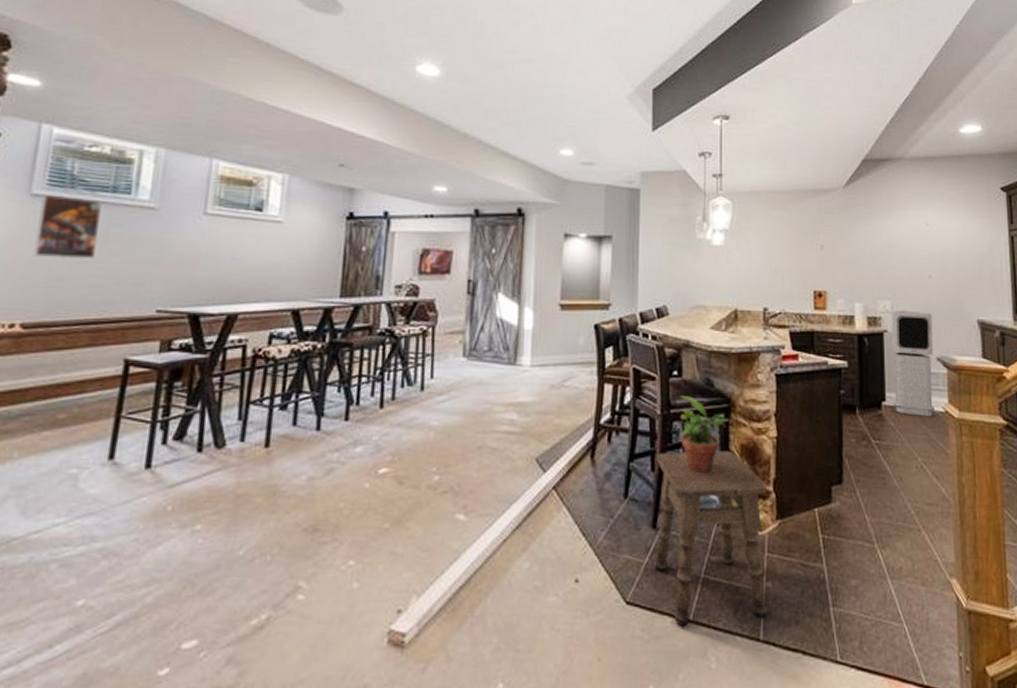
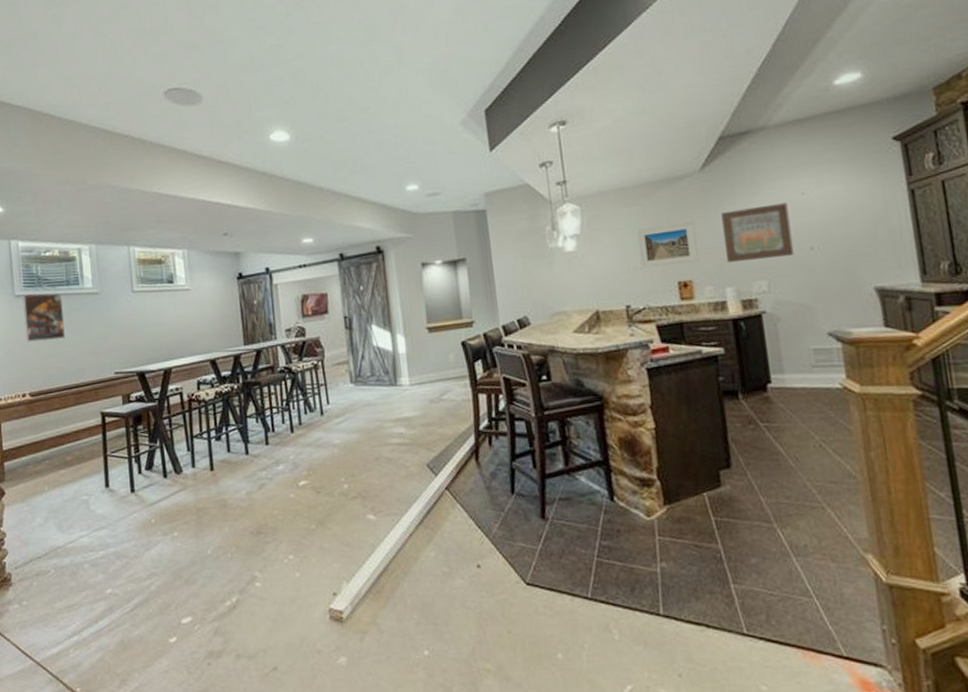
side table: present [654,451,767,626] -> none [536,444,665,603]
potted plant: present [679,396,729,474] -> none [551,397,603,468]
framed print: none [781,233,834,275] -> present [636,221,699,269]
wall art: none [858,229,916,280] -> present [721,202,794,263]
air purifier: present [891,310,936,417] -> none [768,287,831,395]

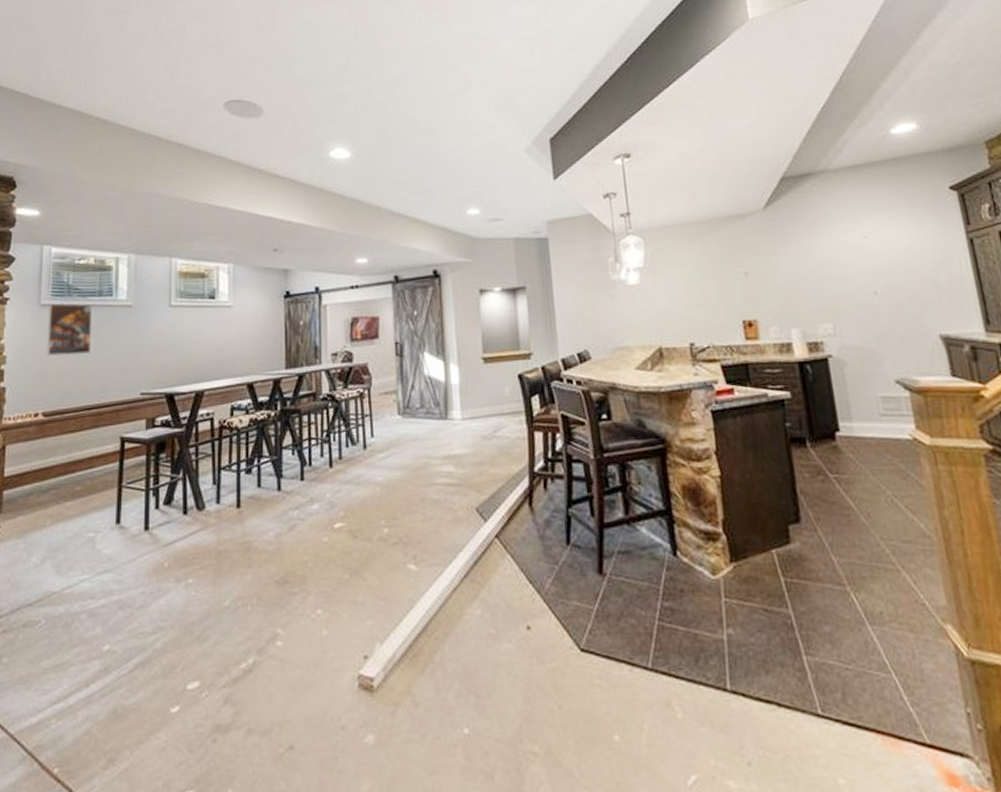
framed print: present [636,221,699,269] -> none [699,259,763,306]
wall art: present [721,202,794,263] -> none [785,245,859,304]

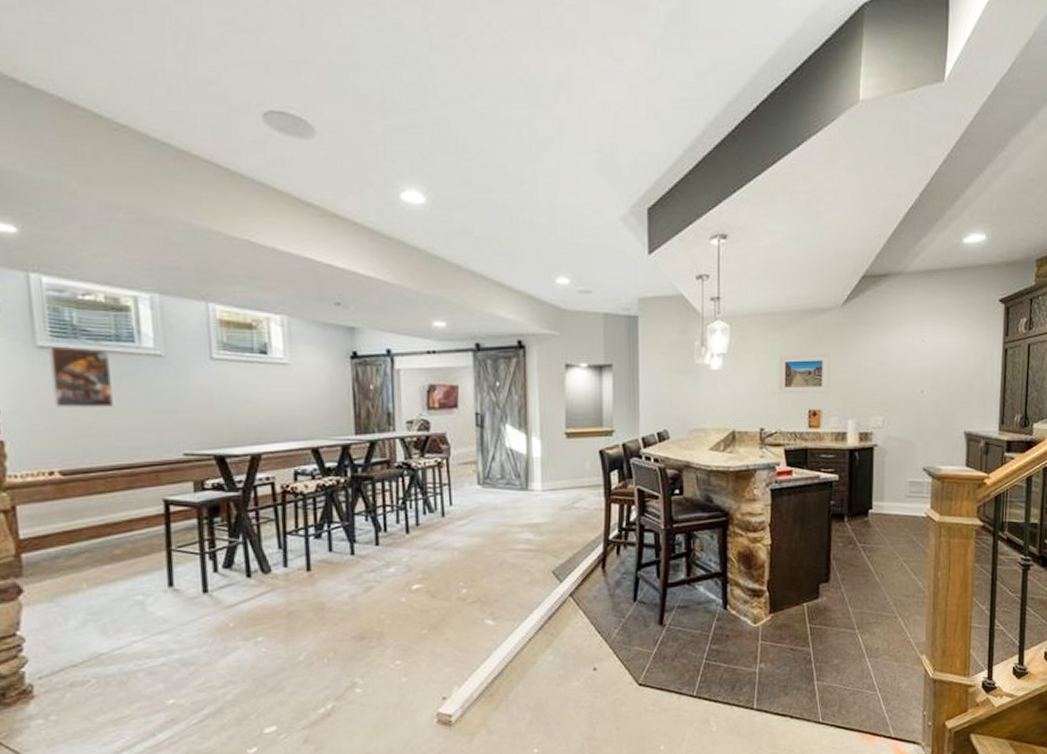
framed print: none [699,259,763,306] -> present [778,353,830,394]

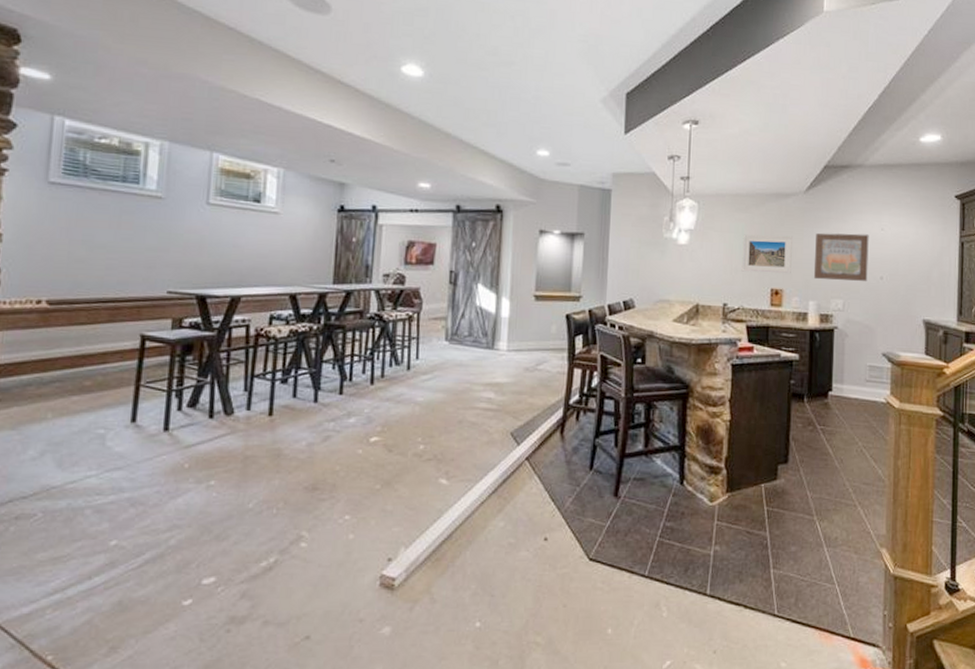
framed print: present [48,346,113,409] -> none [54,182,113,244]
wall art: none [852,347,909,398] -> present [813,233,869,281]

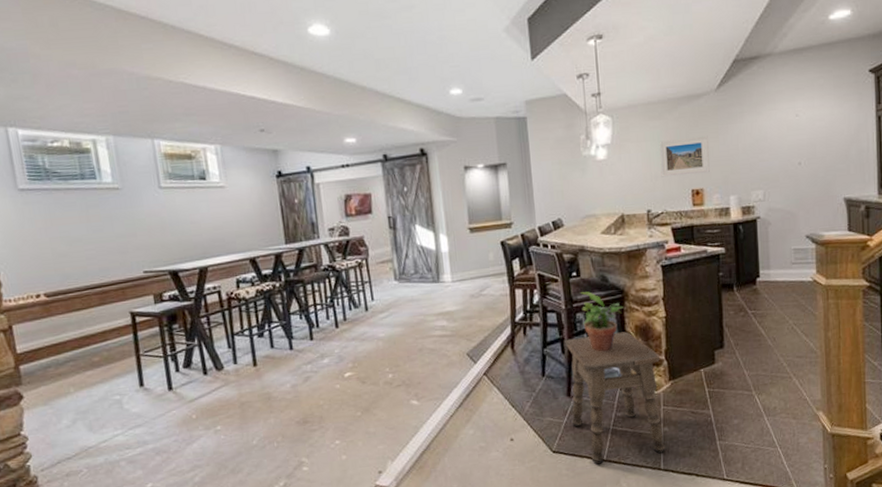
side table: none [615,431,719,580] -> present [565,331,666,465]
potted plant: none [641,381,687,451] -> present [579,291,623,352]
wall art: present [813,233,869,281] -> none [731,122,786,175]

